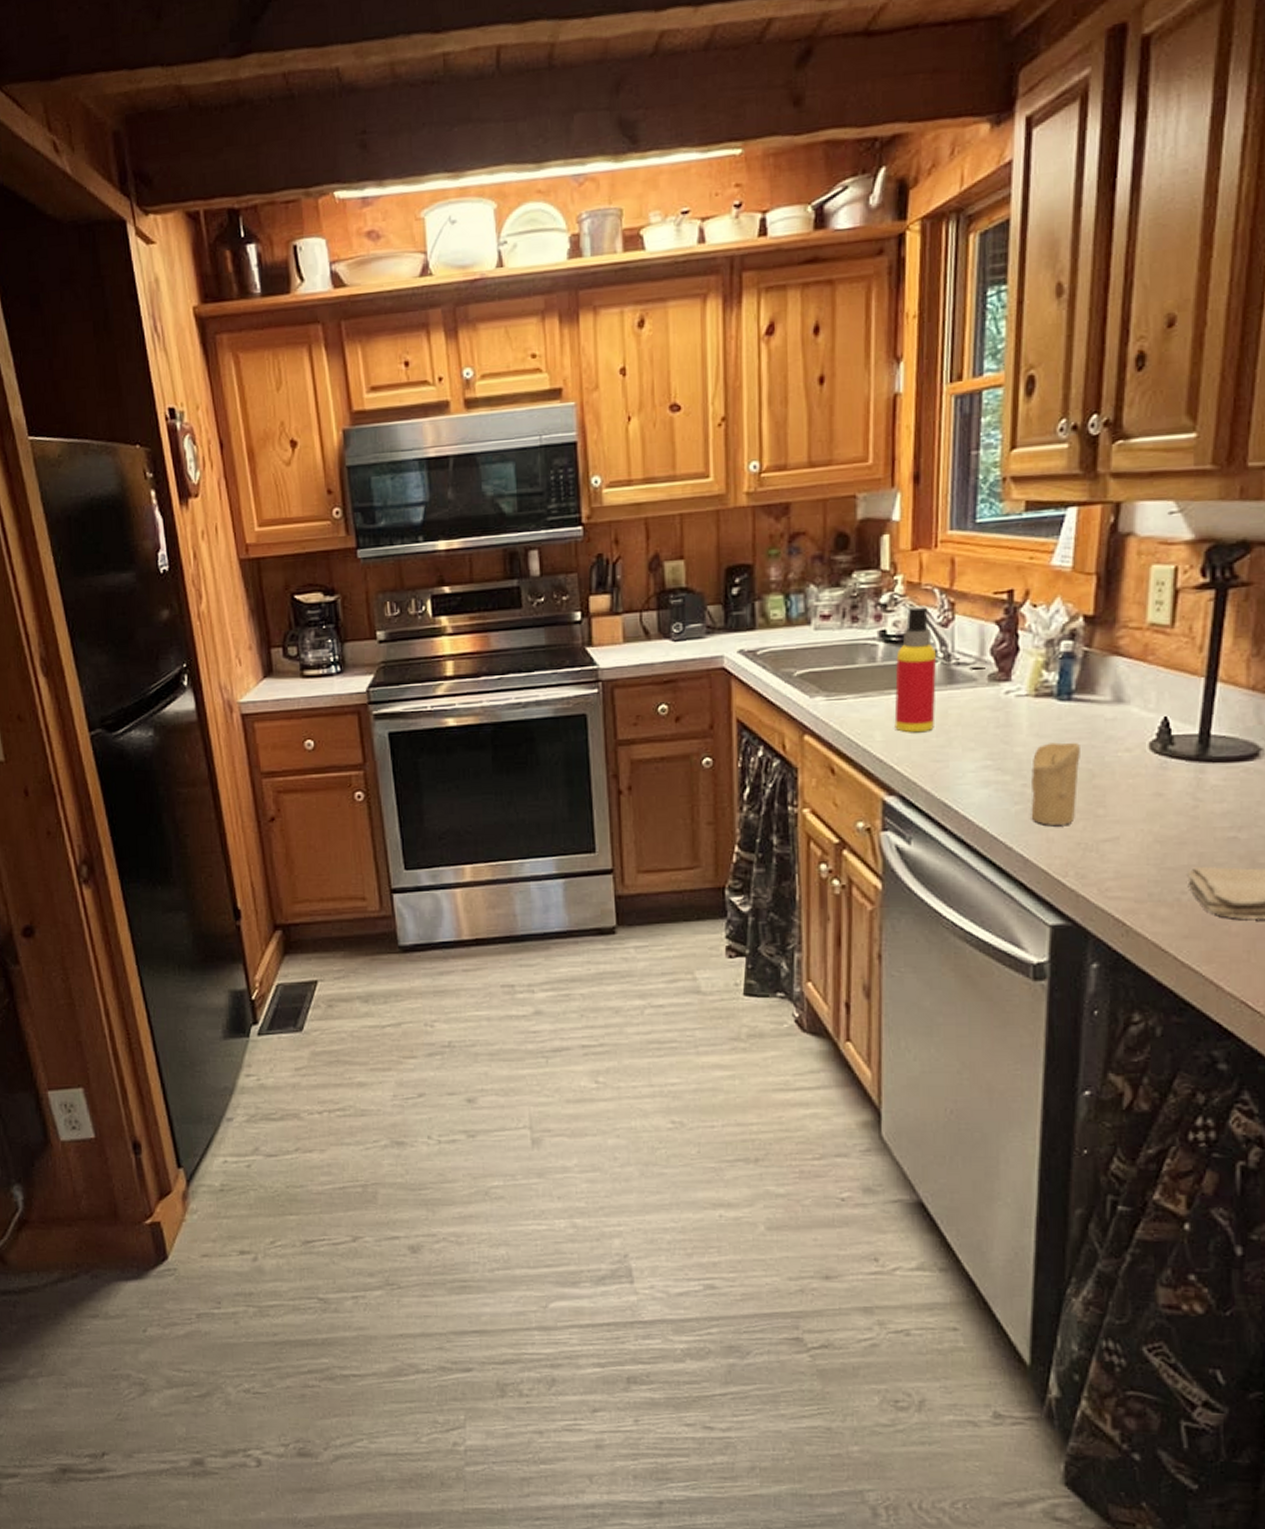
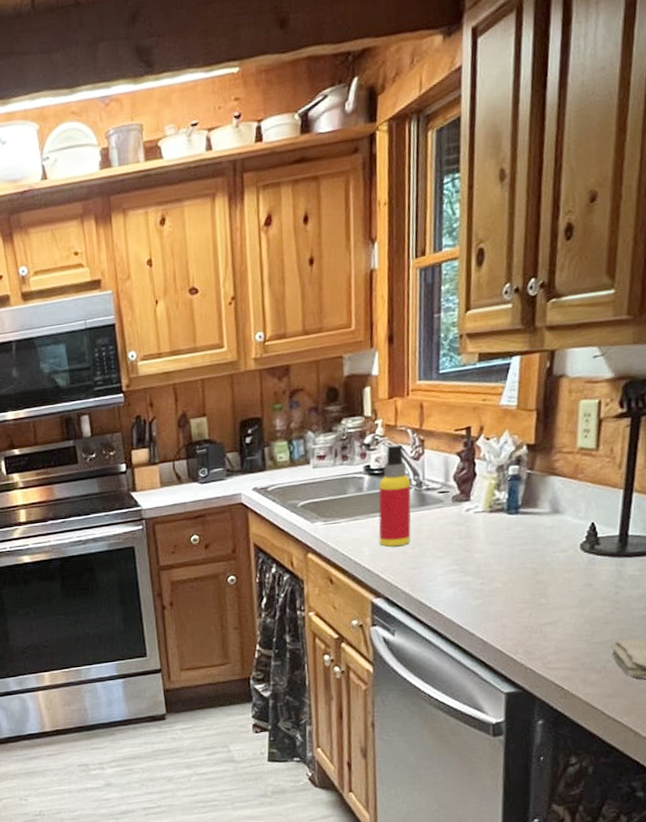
candle: present [1030,742,1080,825] -> none [487,547,526,614]

